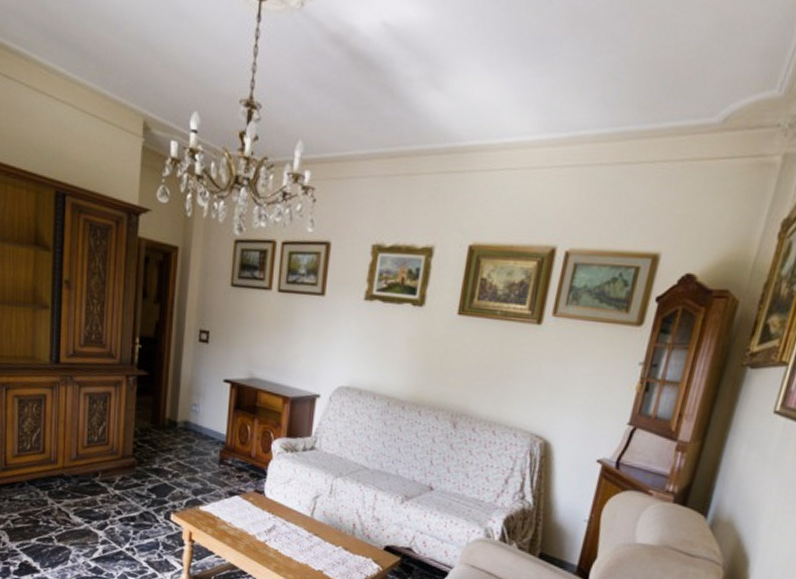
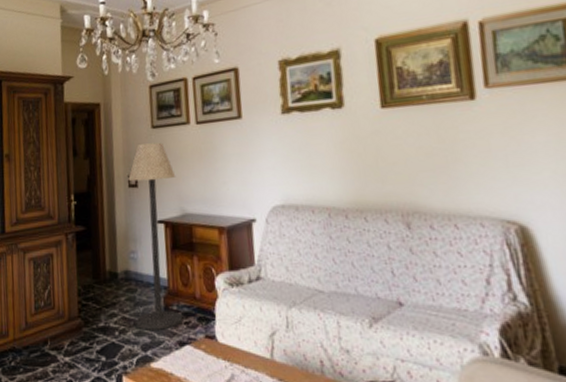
floor lamp: none [189,299,249,480] -> present [128,142,182,330]

